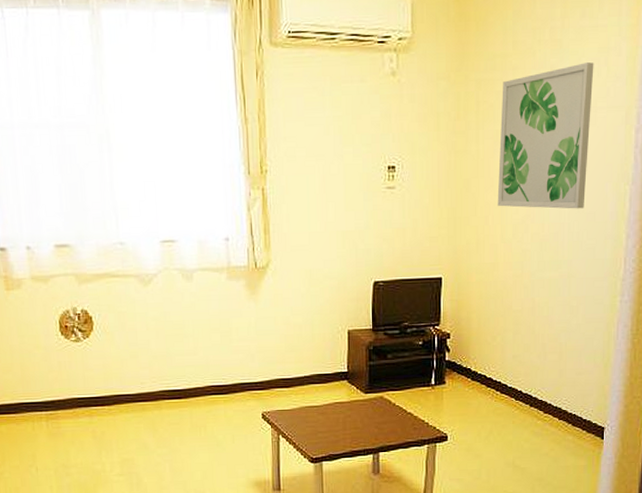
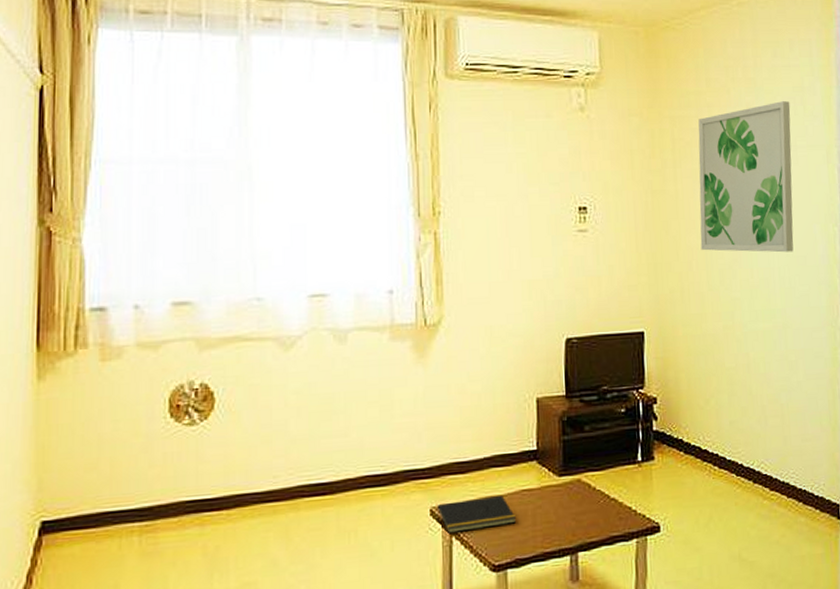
notepad: none [266,406,331,432] -> present [435,496,517,533]

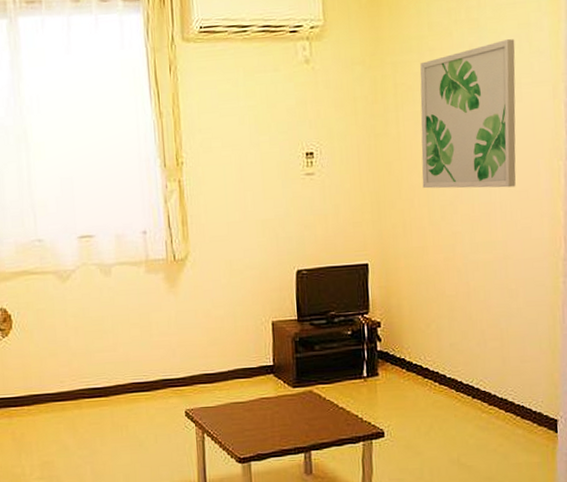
notepad: present [435,496,517,533] -> none [190,402,258,431]

